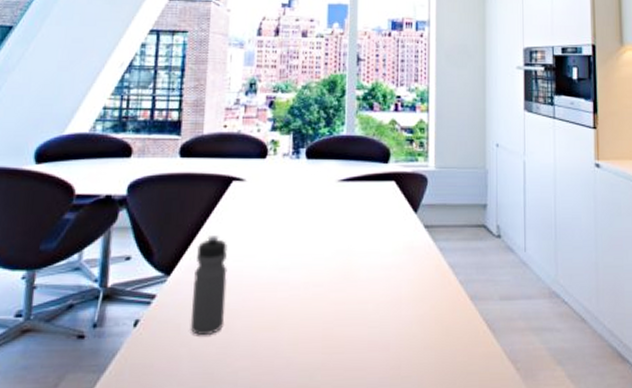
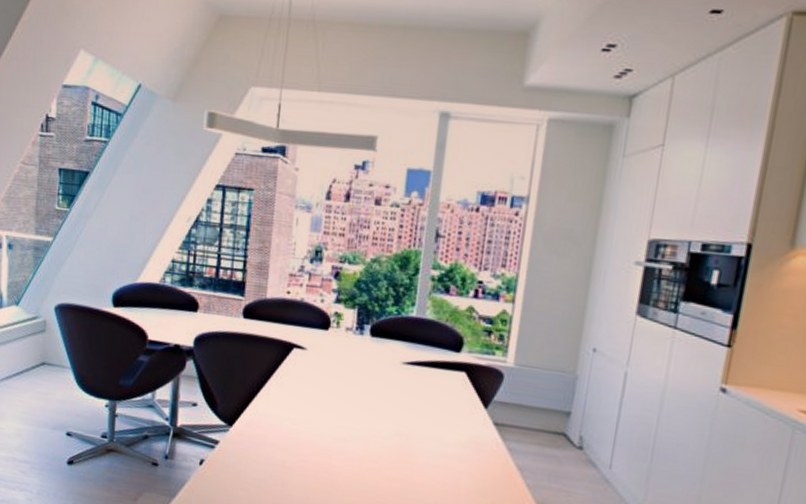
water bottle: present [190,236,227,336] -> none [249,397,286,486]

